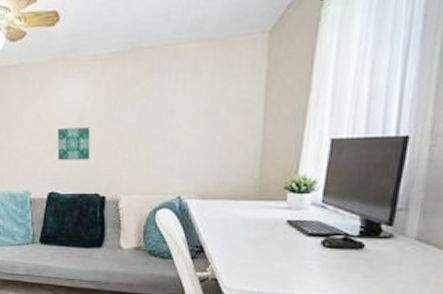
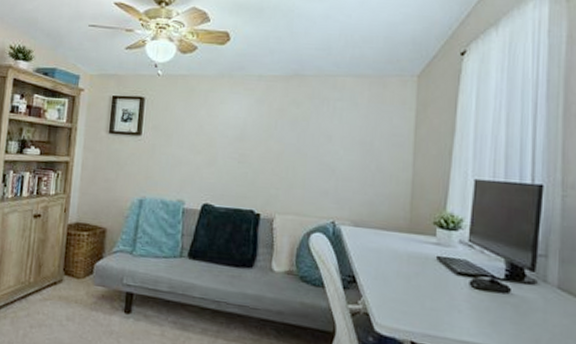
wall art: present [58,127,91,161] -> none [216,140,251,175]

